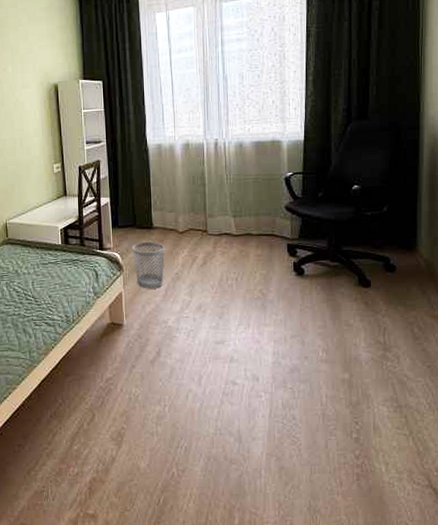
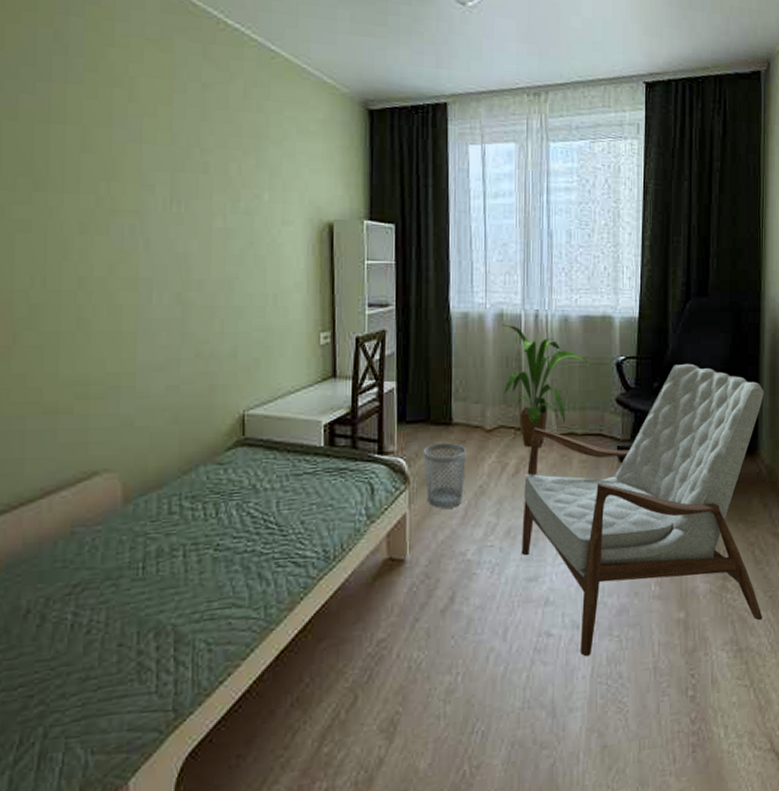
house plant: none [188,151,259,245] -> present [502,324,587,448]
armchair: none [210,176,423,402] -> present [521,363,764,657]

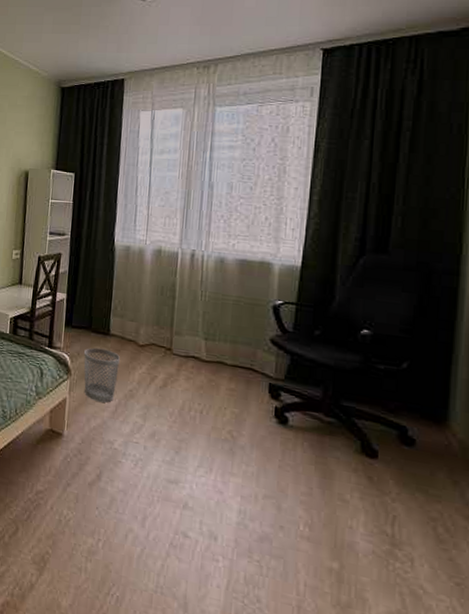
house plant: present [502,324,587,448] -> none [157,258,241,369]
armchair: present [521,363,764,657] -> none [163,316,460,606]

